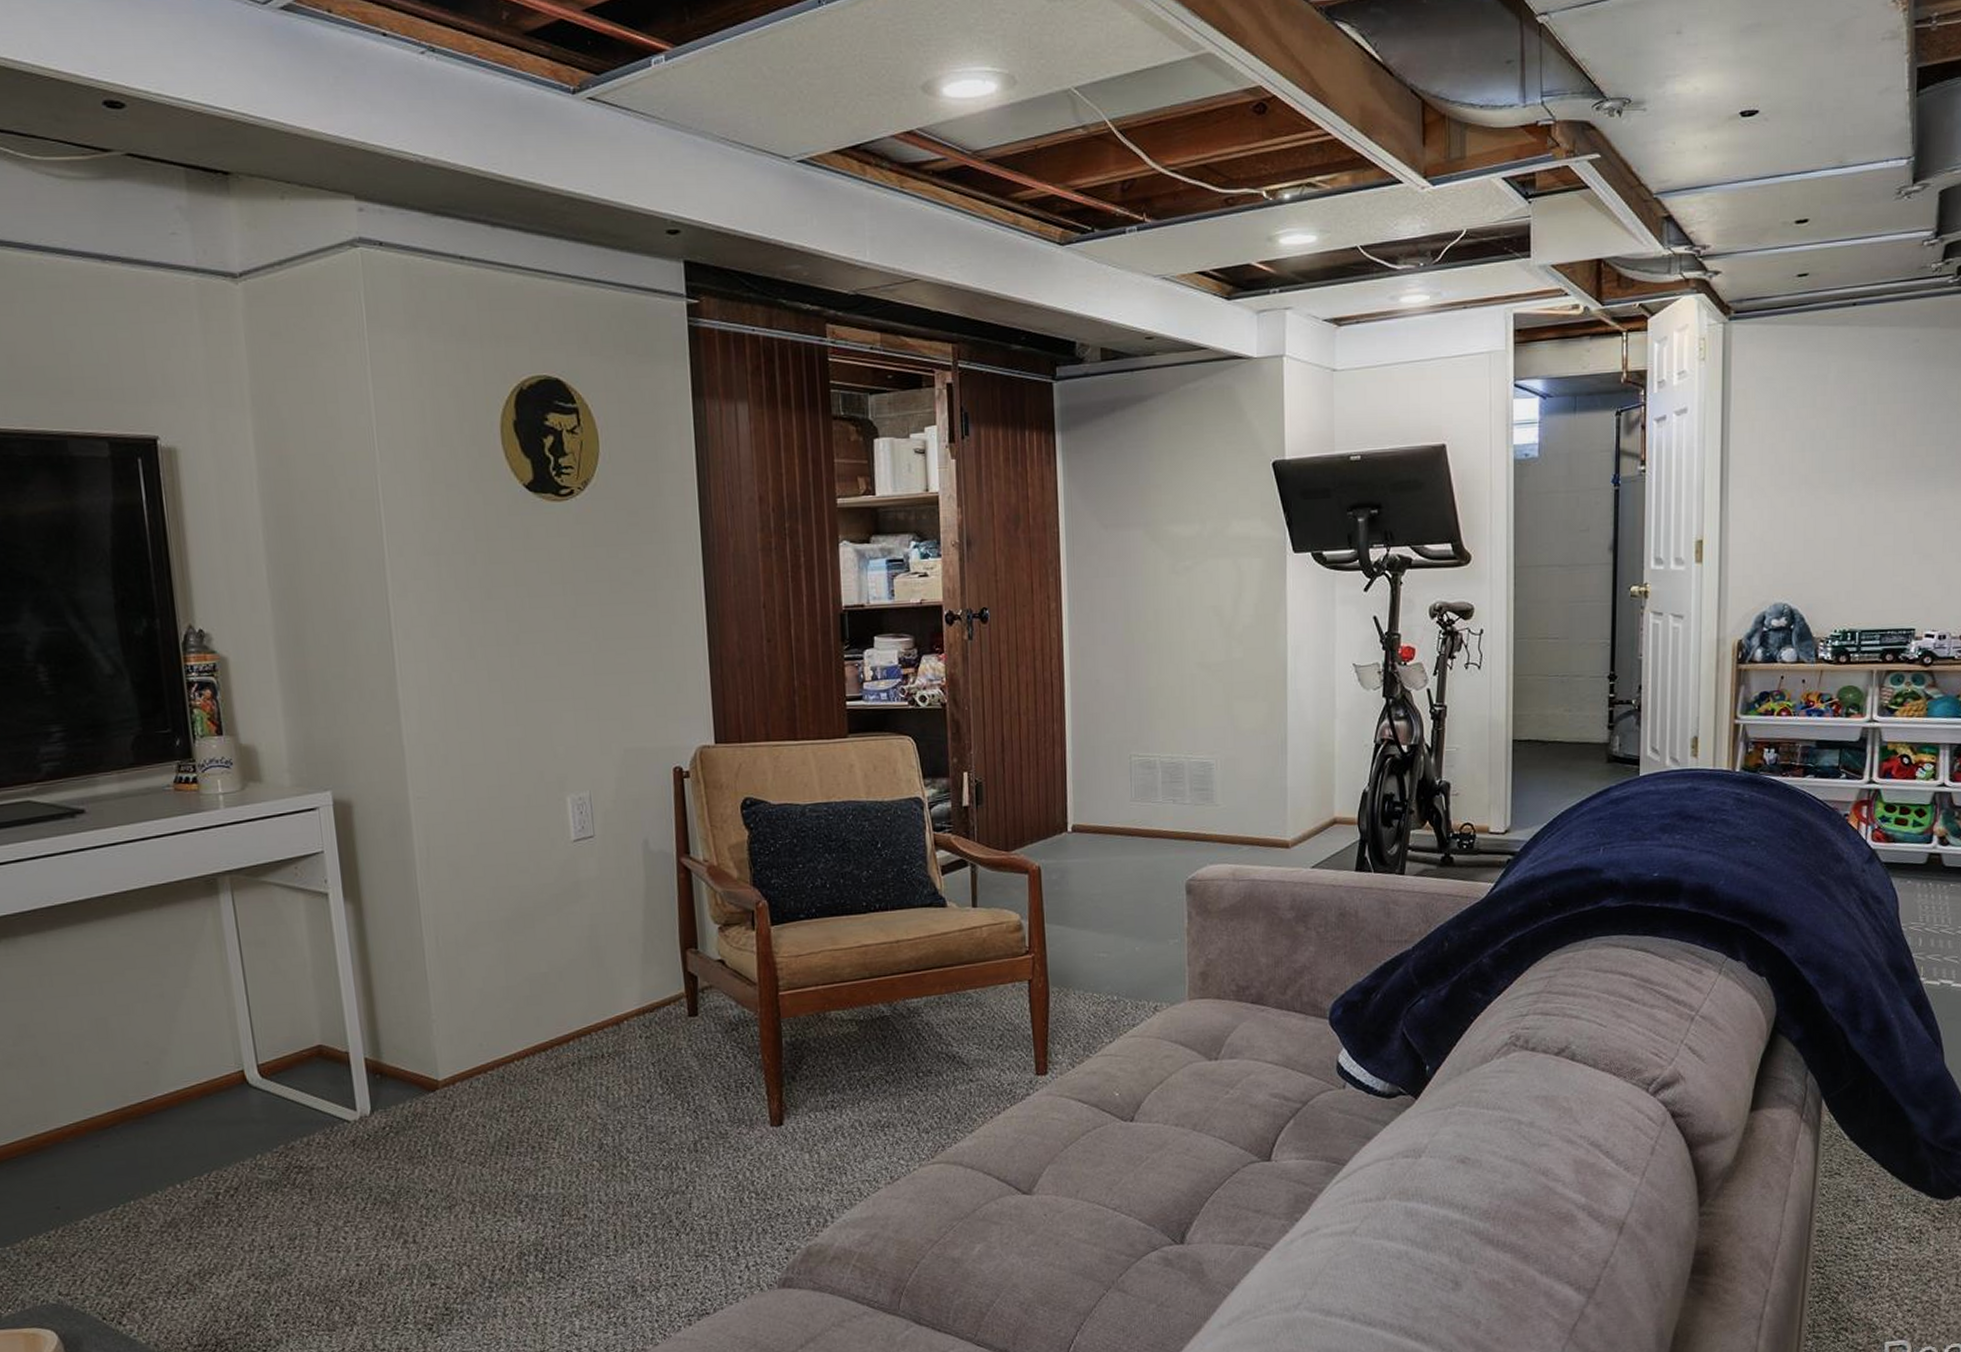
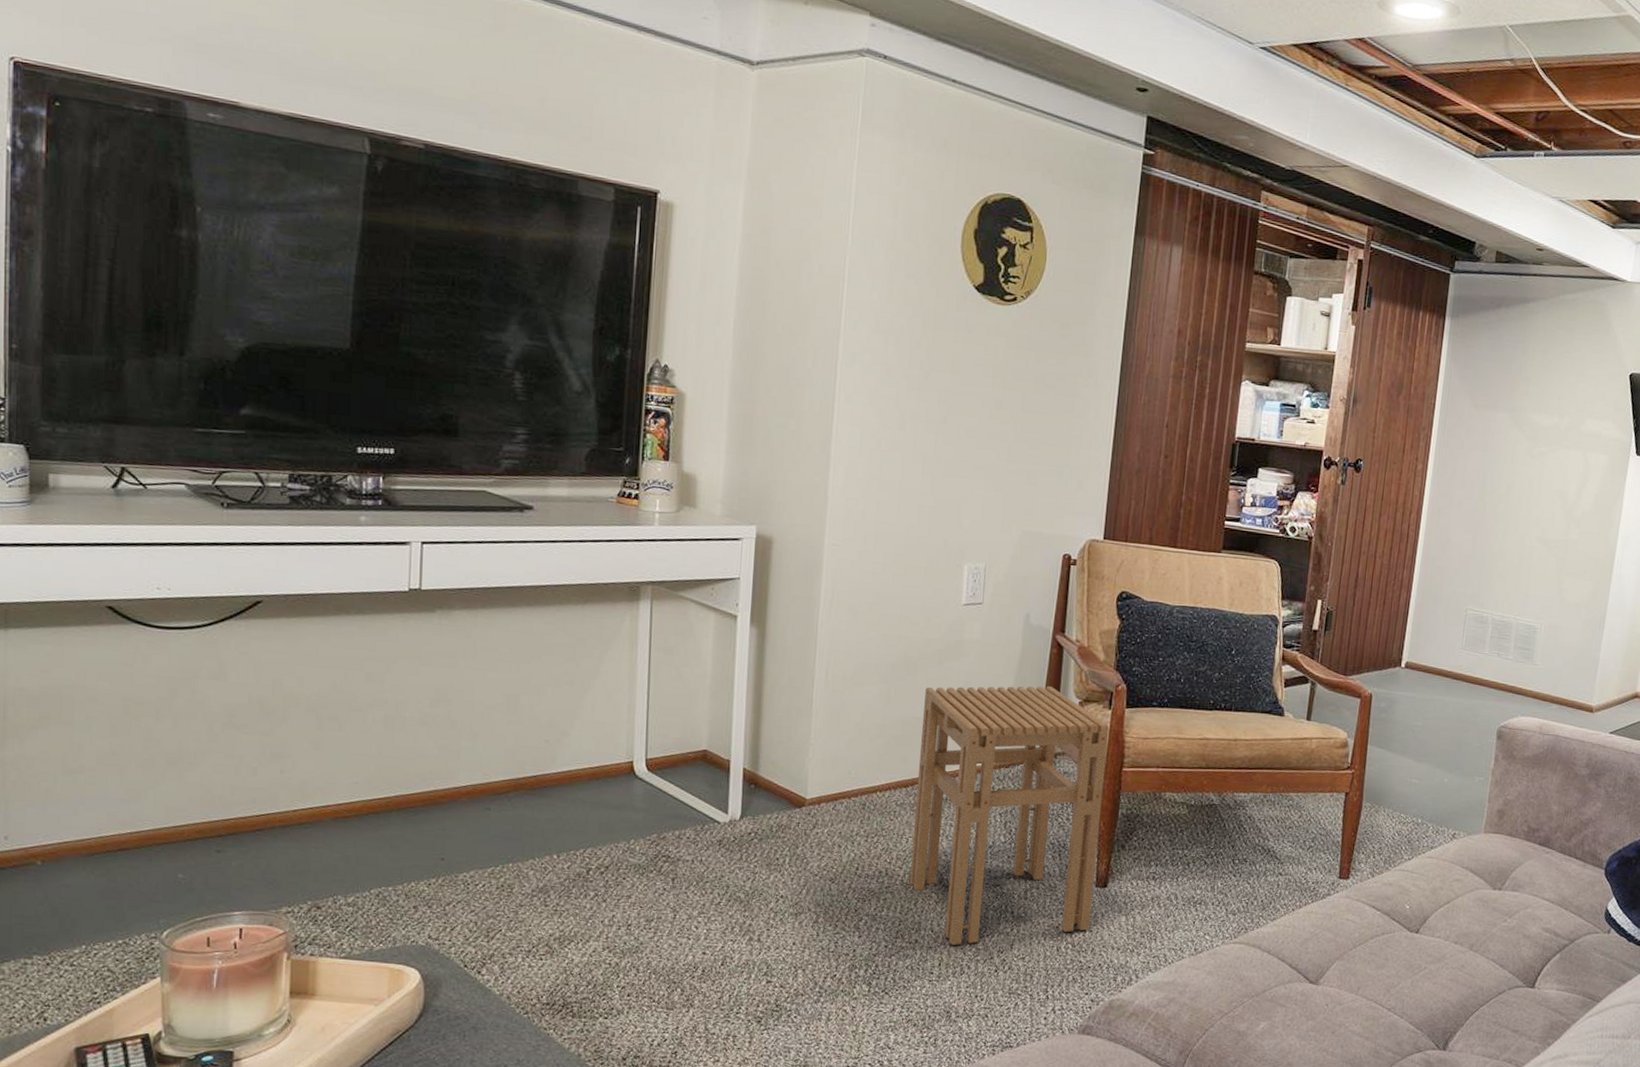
stool: none [548,914,772,1215] -> present [909,686,1109,946]

